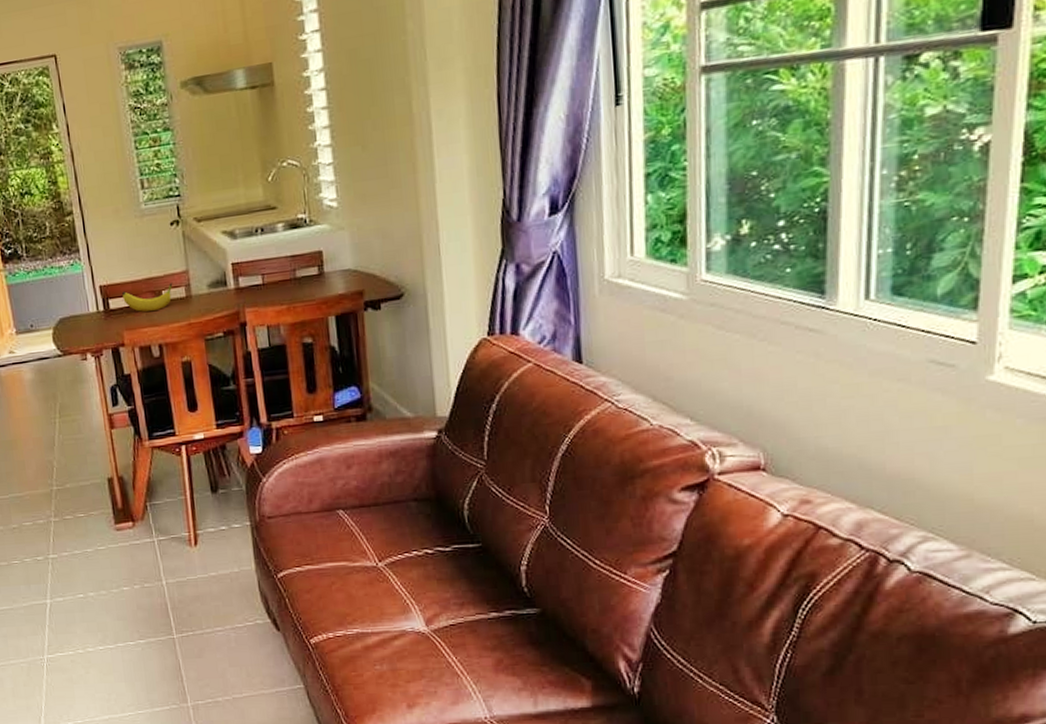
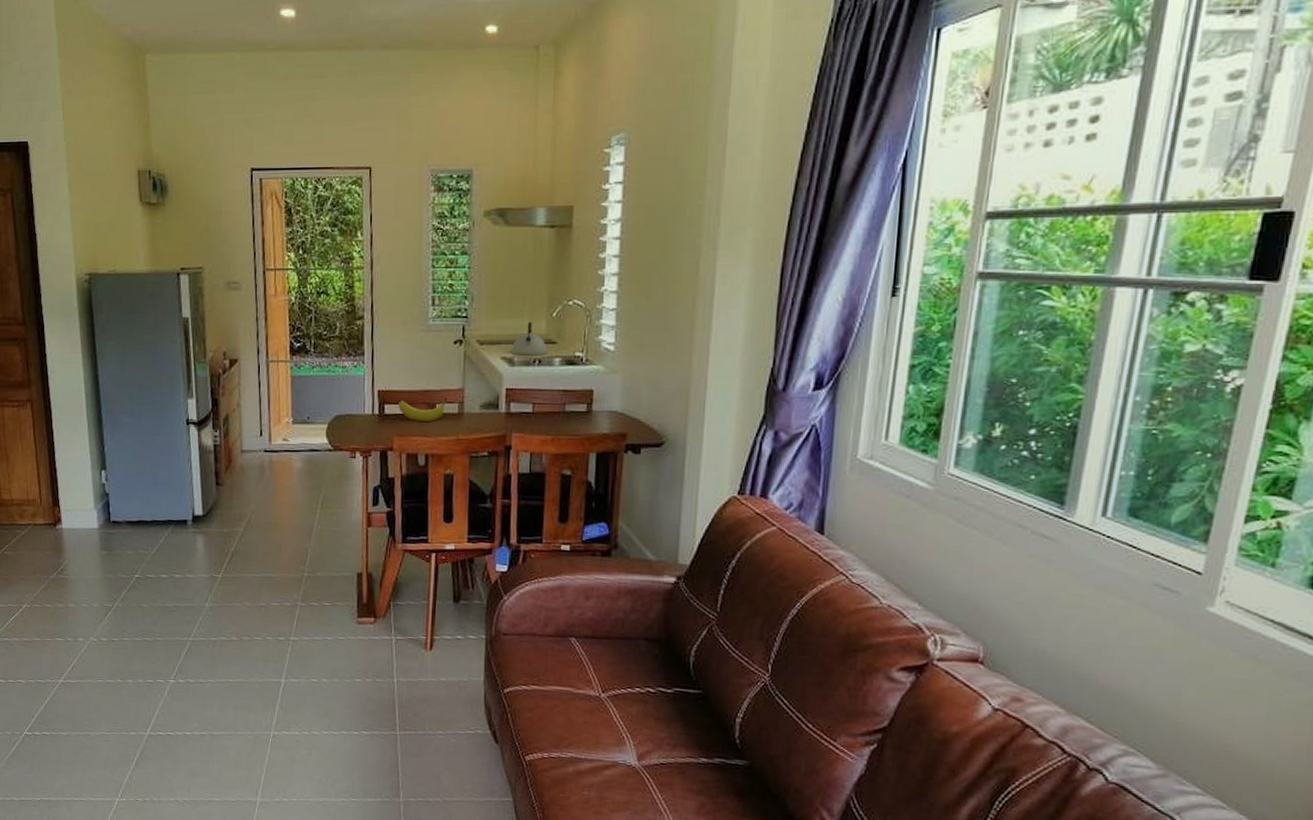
kettle: none [230,189,269,228] -> present [510,321,548,357]

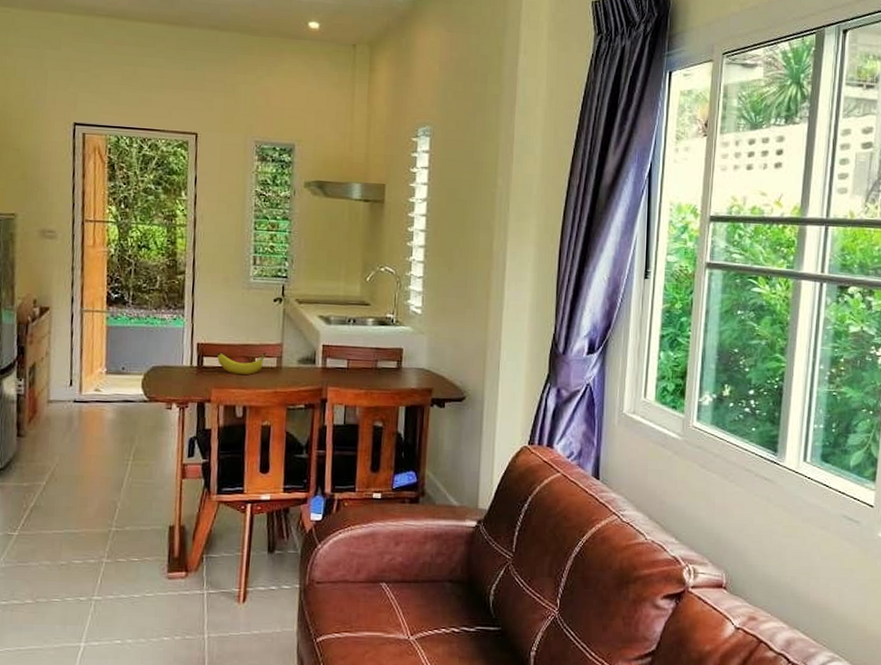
kettle: present [510,321,548,357] -> none [327,284,362,317]

